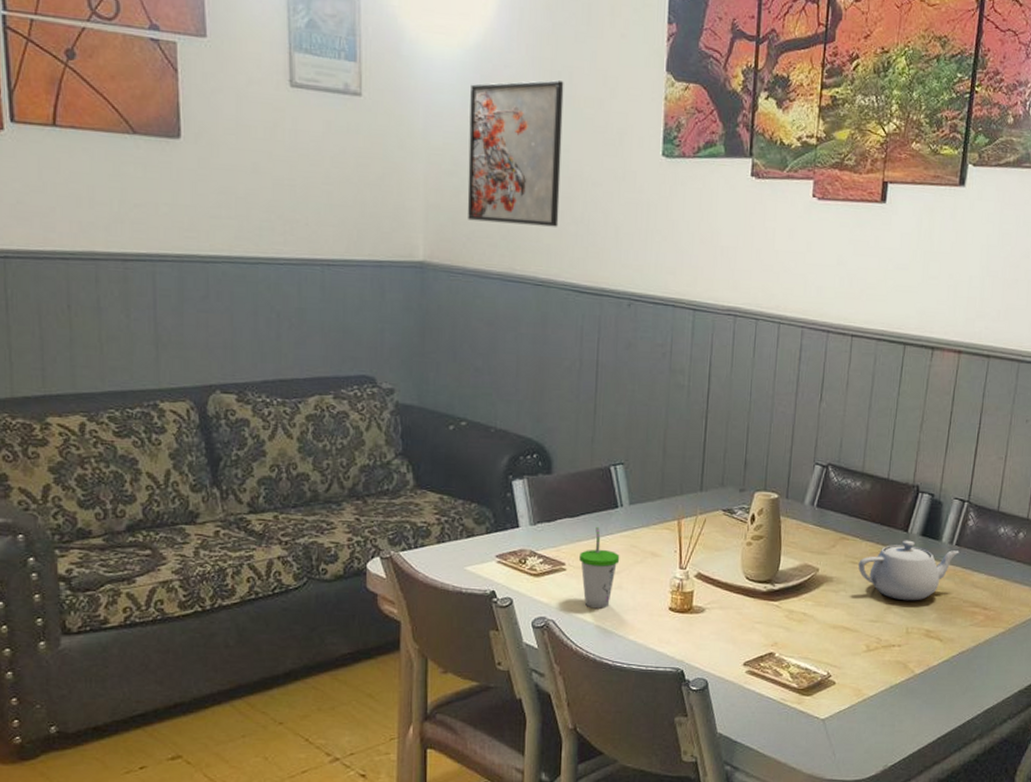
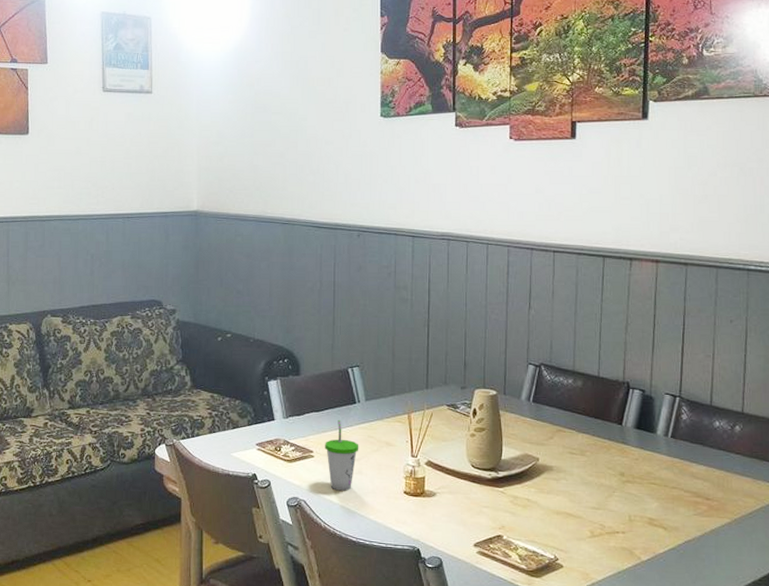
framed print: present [467,80,564,227] -> none [229,68,301,178]
teapot: present [858,540,960,601] -> none [577,432,676,490]

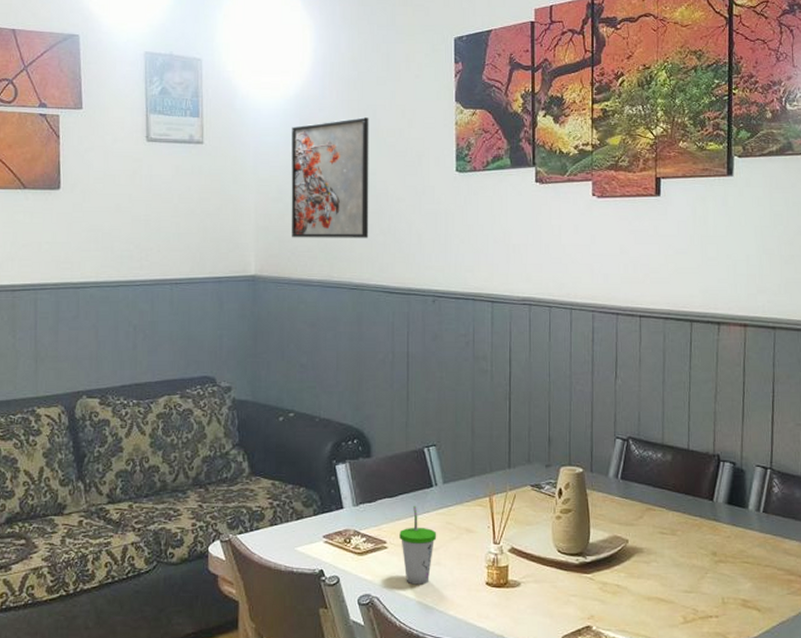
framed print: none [229,68,301,178] -> present [291,117,369,238]

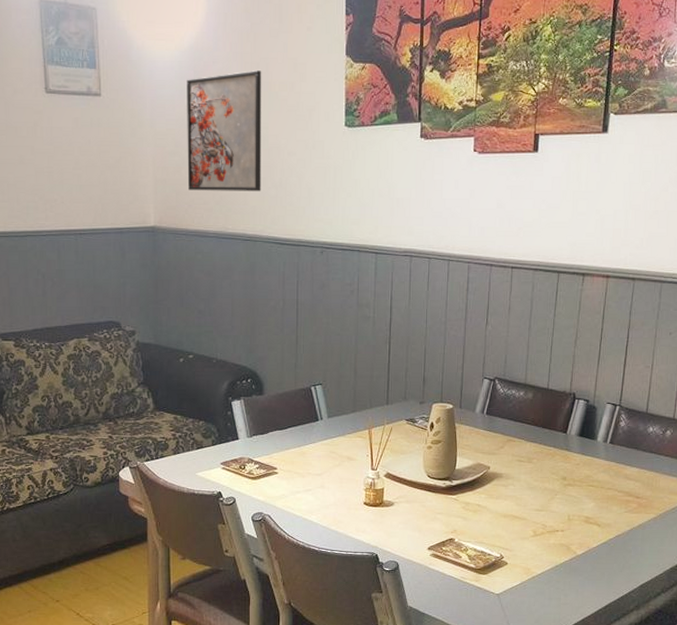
cup: present [399,505,437,585] -> none [288,436,322,504]

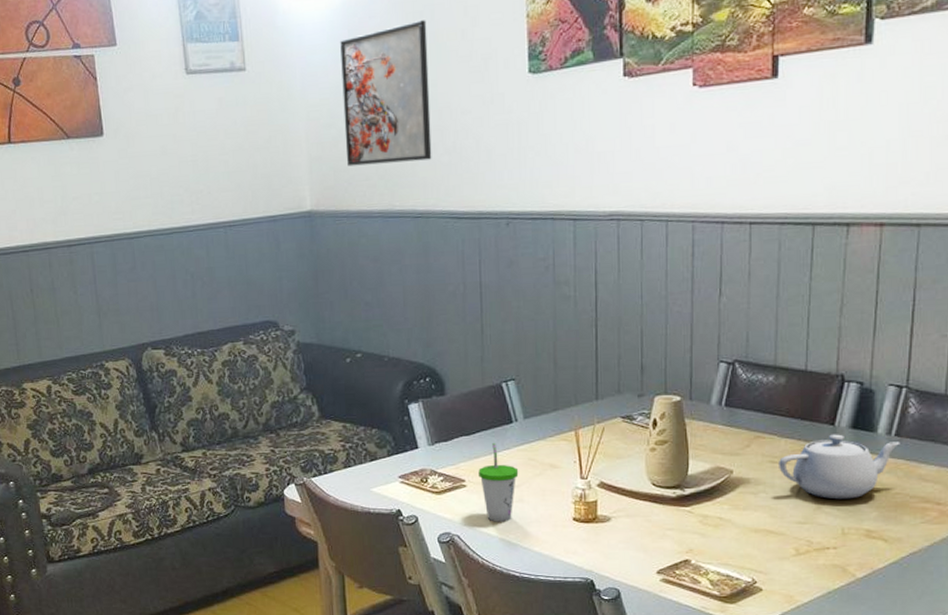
cup: none [288,436,322,504] -> present [478,442,519,522]
teapot: none [524,440,613,492] -> present [779,434,900,500]

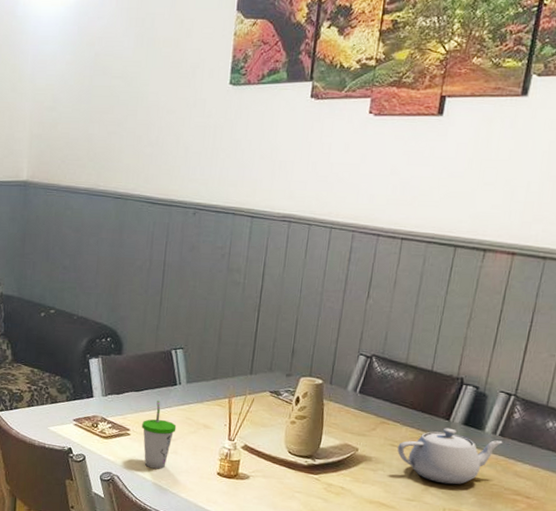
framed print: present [340,20,432,167] -> none [63,26,147,149]

